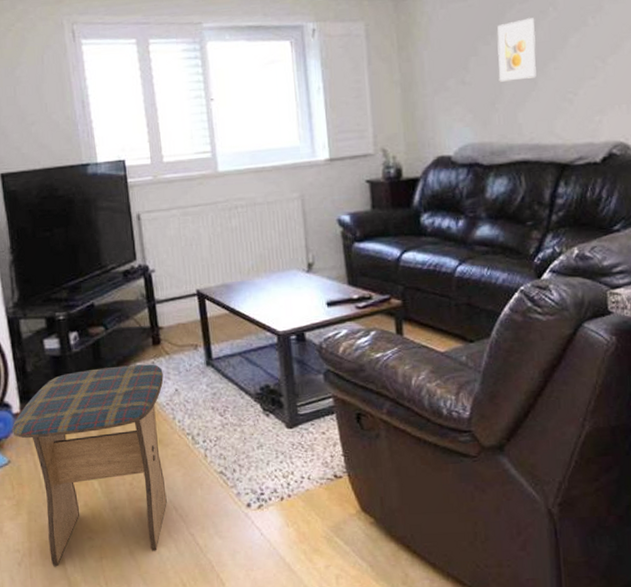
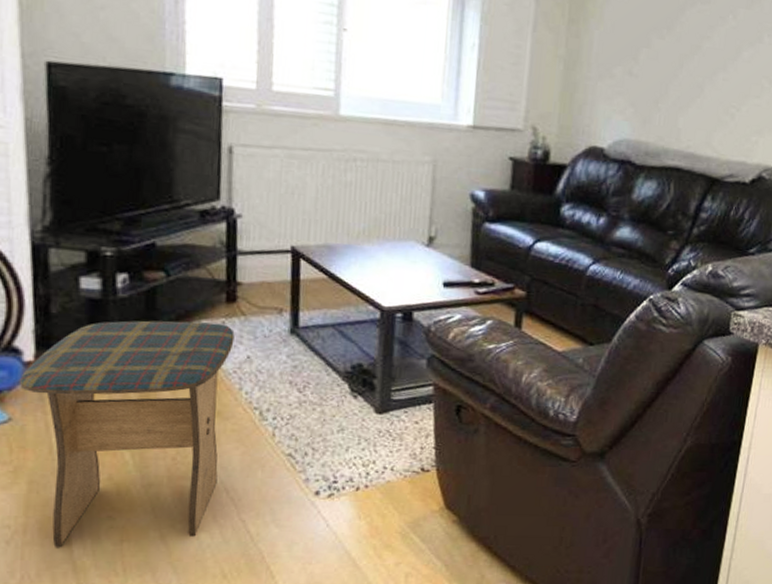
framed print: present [497,18,536,82] -> none [666,20,712,85]

